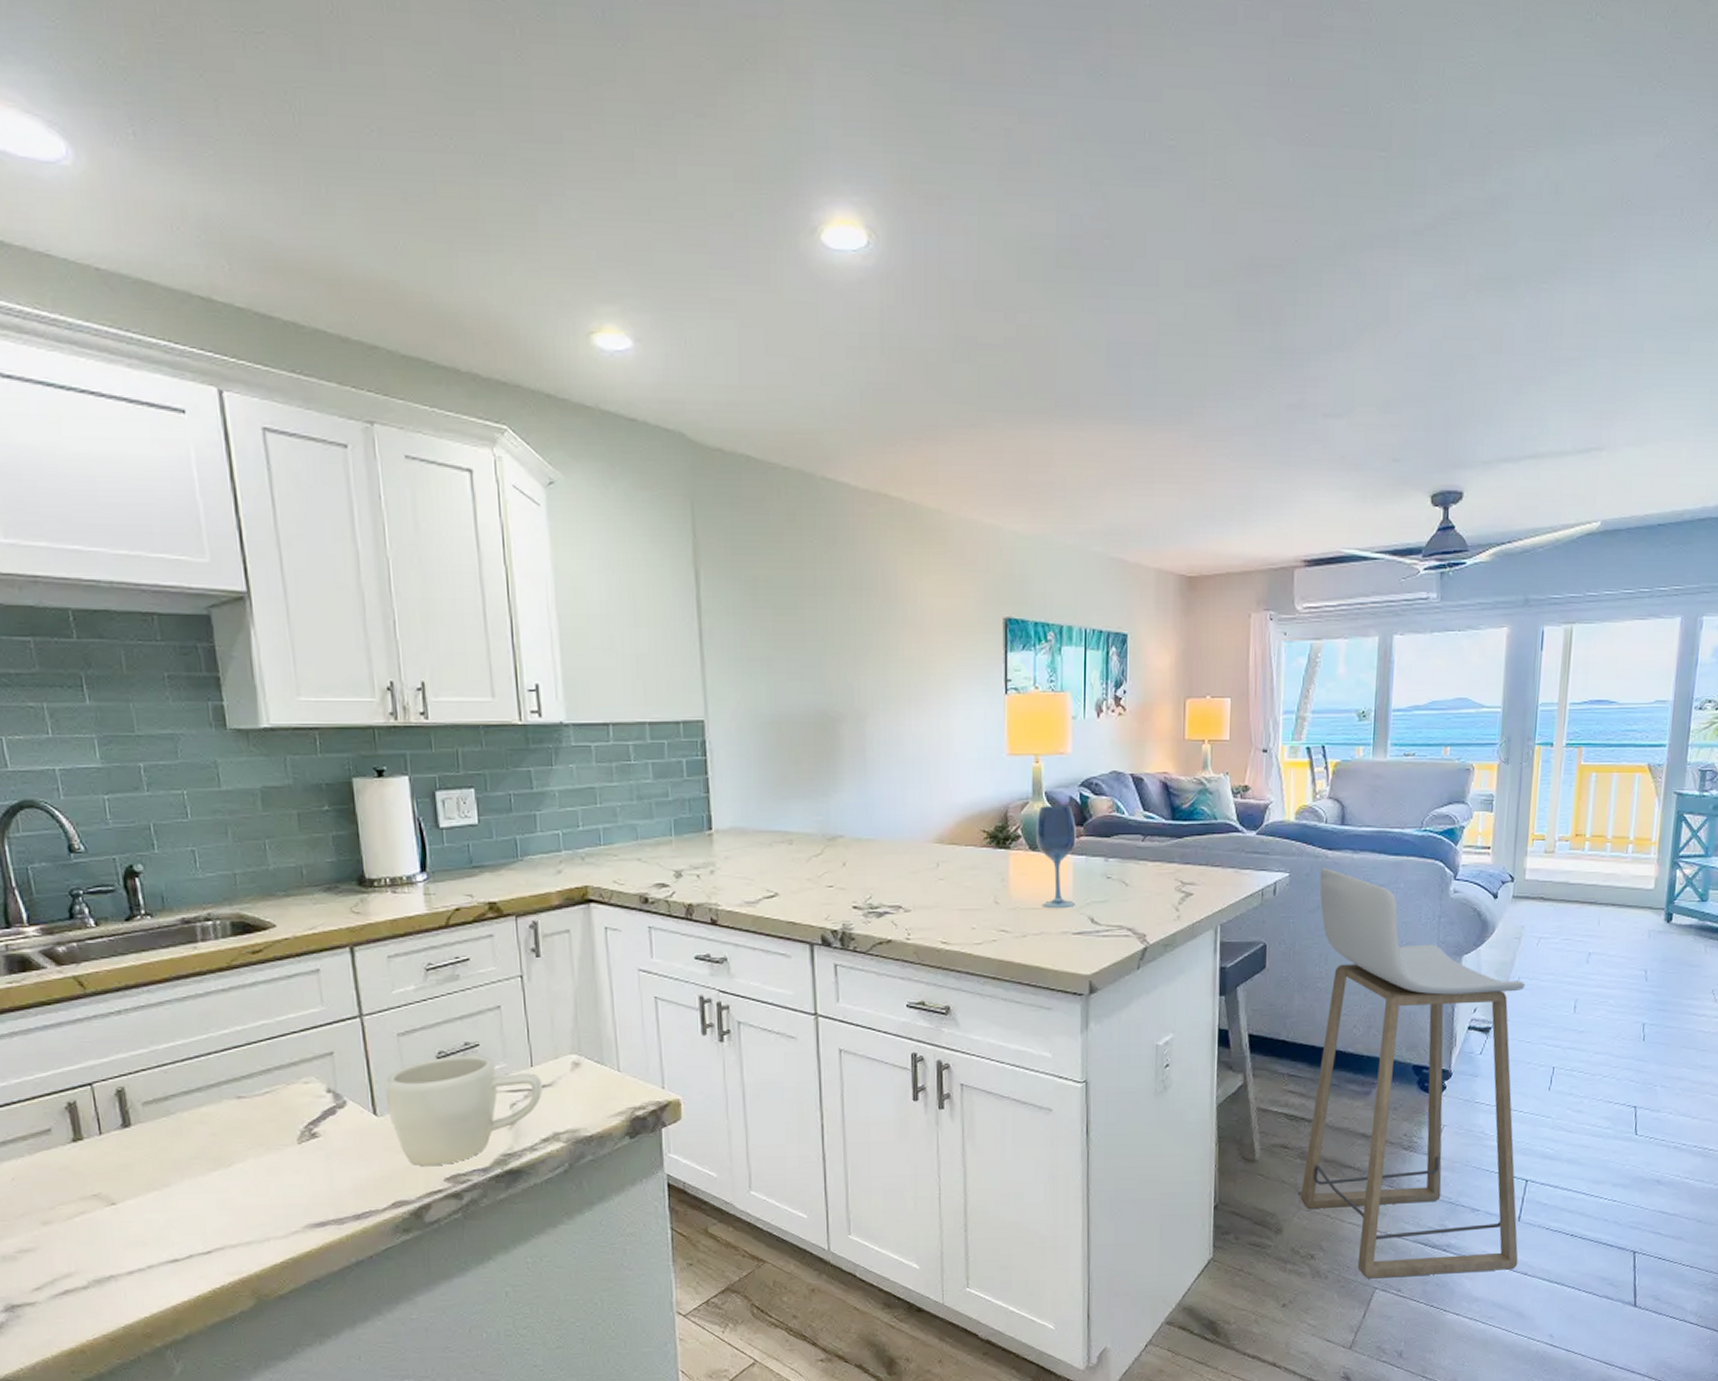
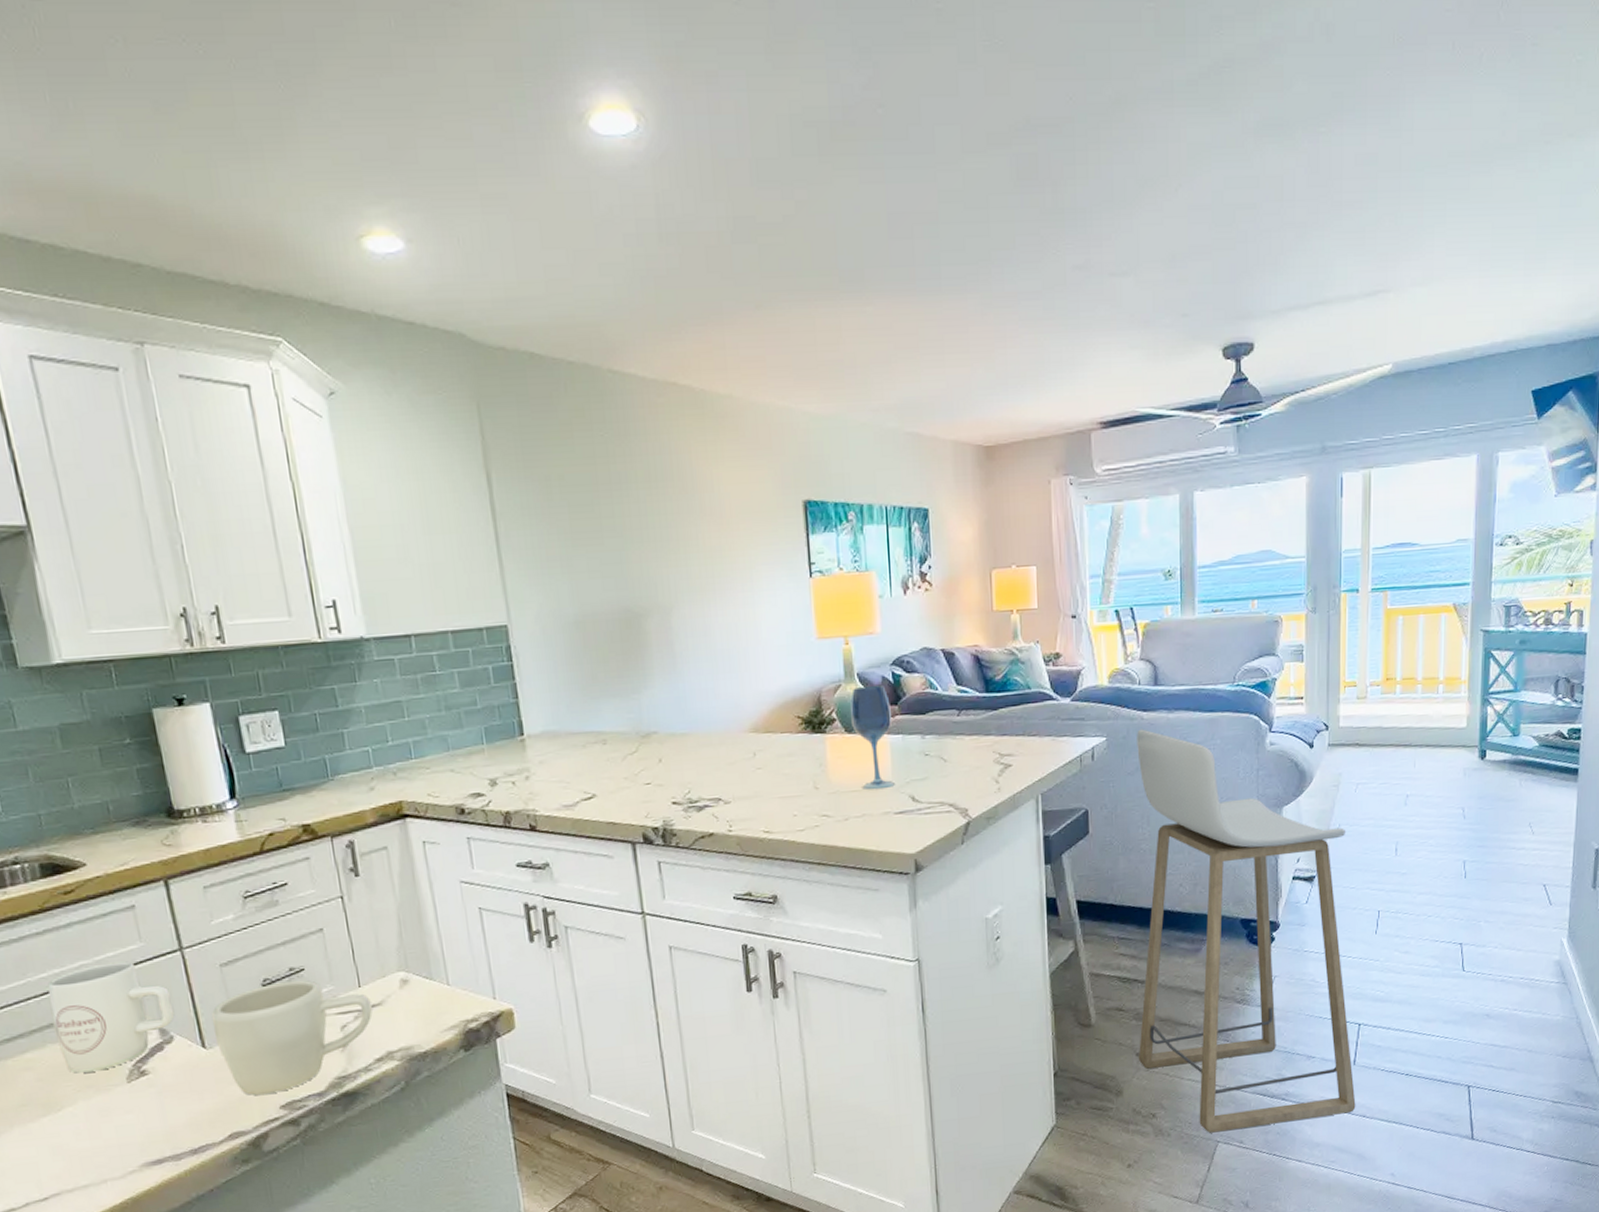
mug: none [228,1024,350,1131] -> present [47,961,175,1074]

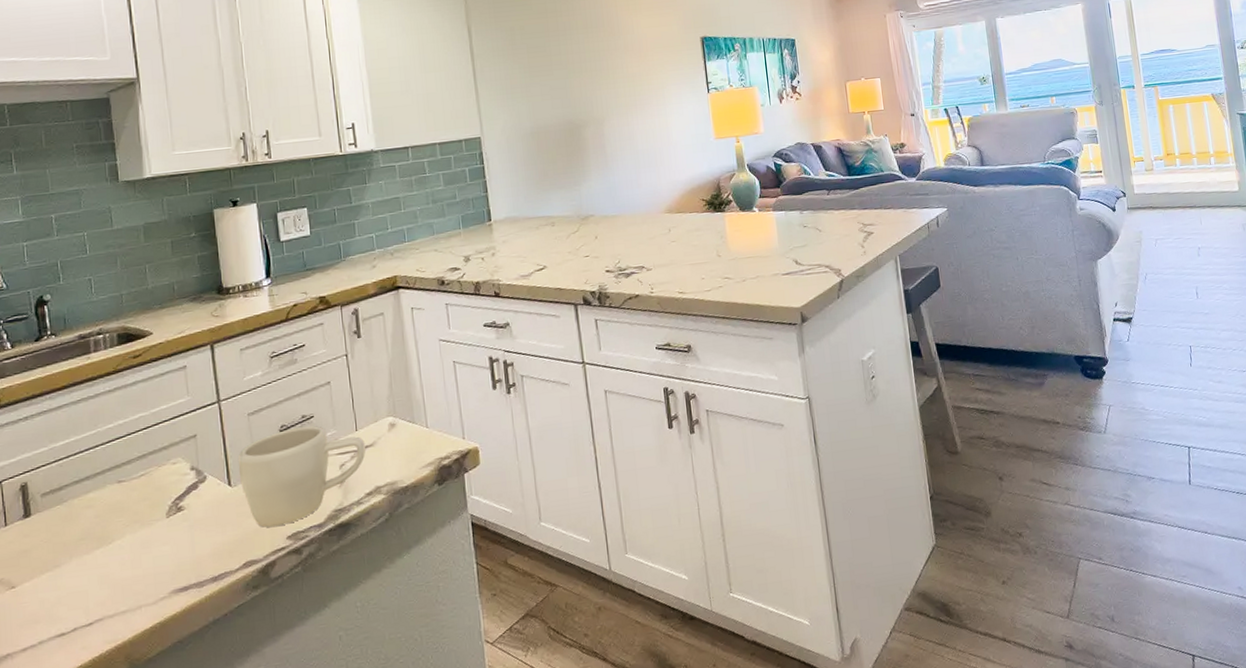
mug: present [47,961,175,1074] -> none [112,412,209,510]
wineglass: present [850,684,896,791] -> none [743,172,782,257]
bar stool: present [1137,729,1356,1133] -> none [971,200,1197,551]

